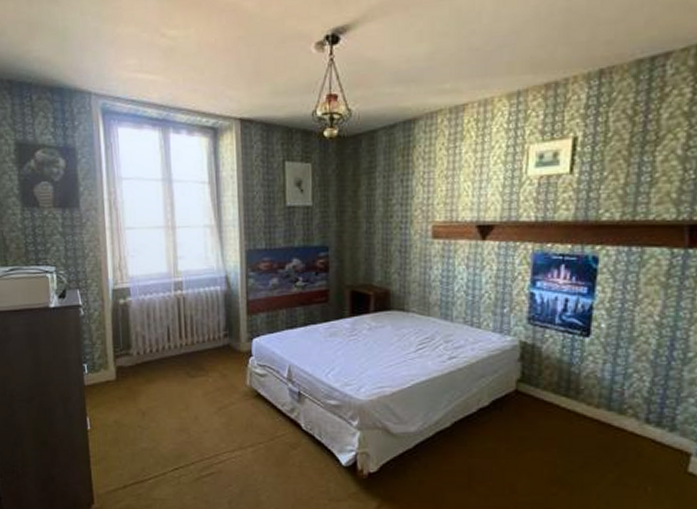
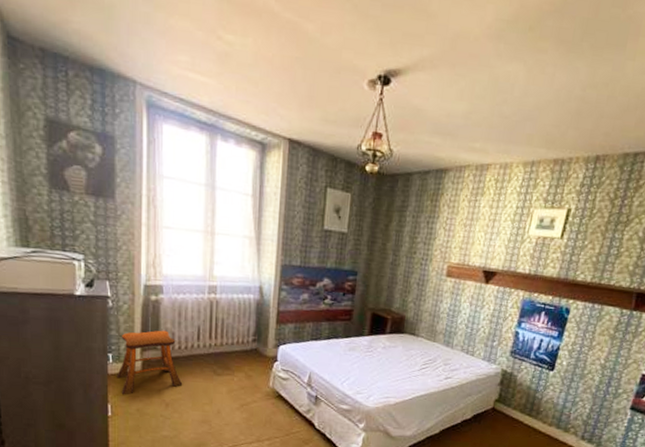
stool: none [93,334,158,407] -> present [117,330,183,395]

